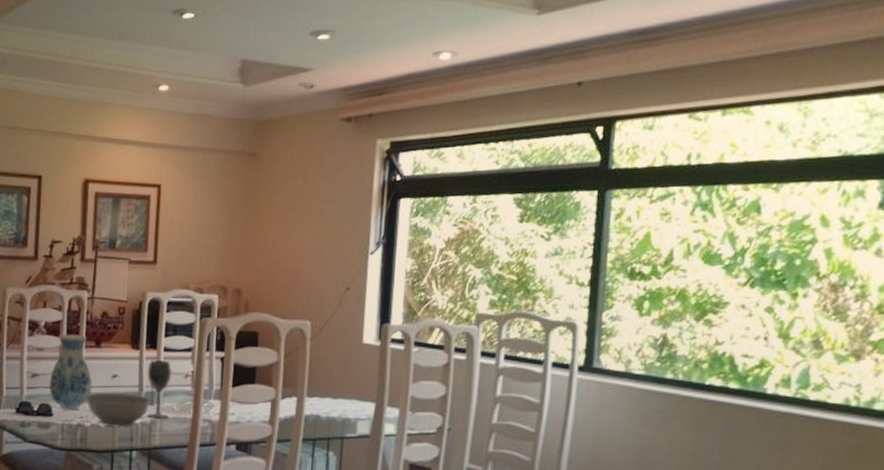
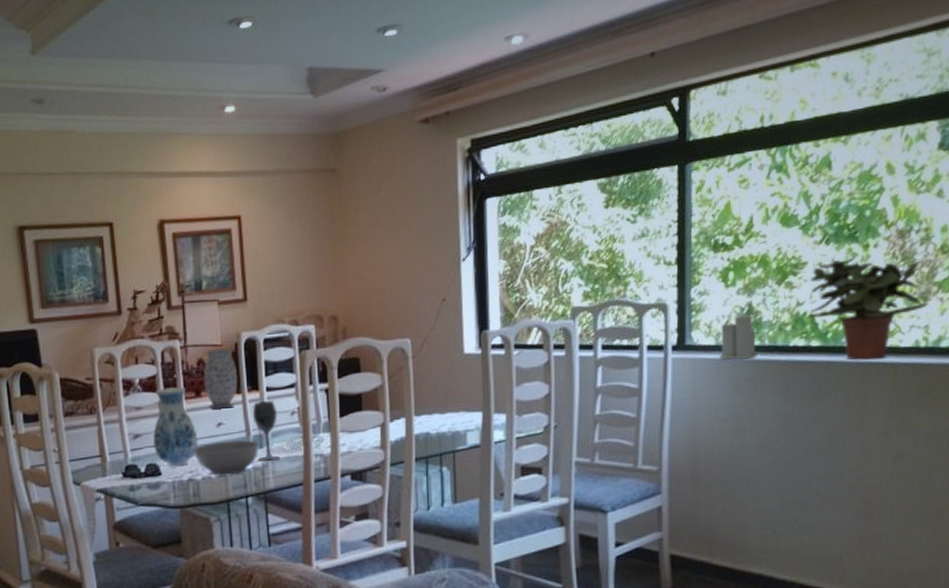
vase: none [104,304,138,362] -> present [203,348,238,409]
candle: none [627,345,670,391] -> present [719,314,758,360]
potted plant: none [727,303,862,412] -> present [808,256,929,360]

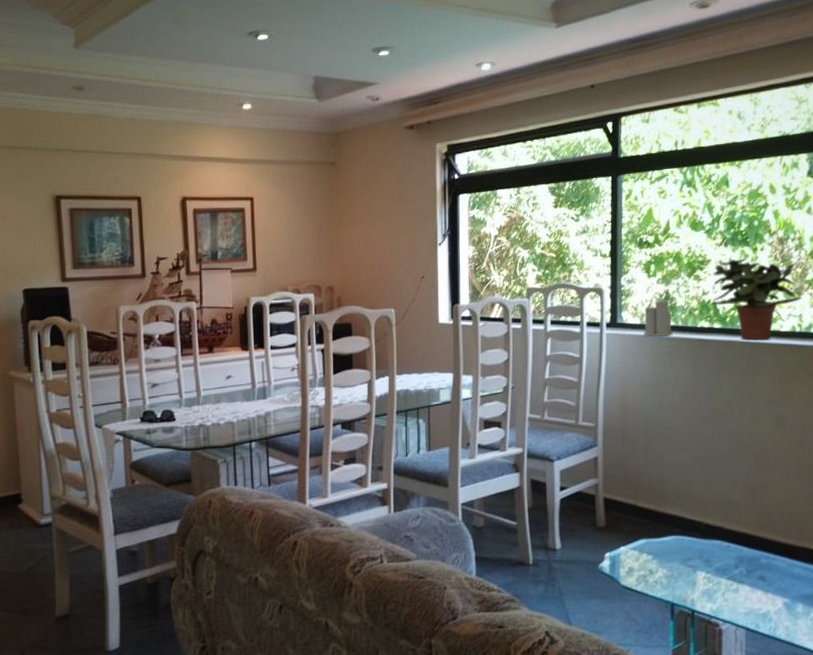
vase: present [152,386,198,467] -> none [169,342,209,413]
bowl: present [193,440,260,475] -> none [204,391,264,422]
vase: present [203,348,238,409] -> none [215,311,246,364]
wine glass: present [252,400,280,462] -> none [258,357,281,411]

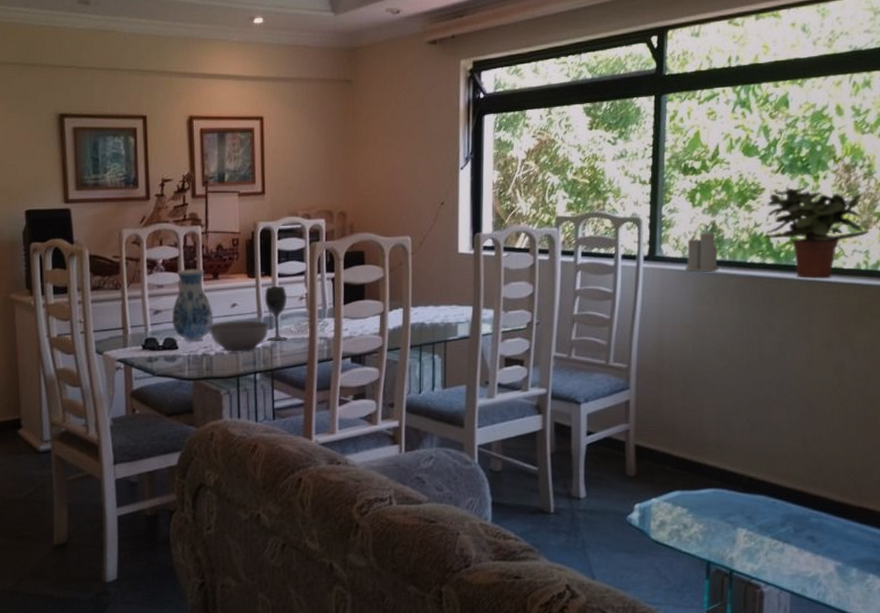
vase: none [169,342,209,413] -> present [171,268,213,342]
bowl: none [204,391,264,422] -> present [208,321,270,352]
wine glass: none [258,357,281,411] -> present [264,285,288,342]

